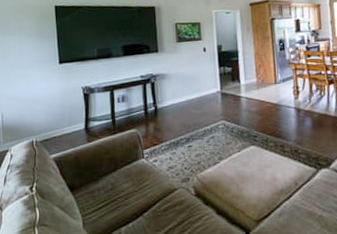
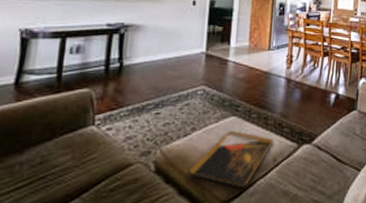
decorative tray: none [222,158,293,210] -> present [189,131,274,189]

